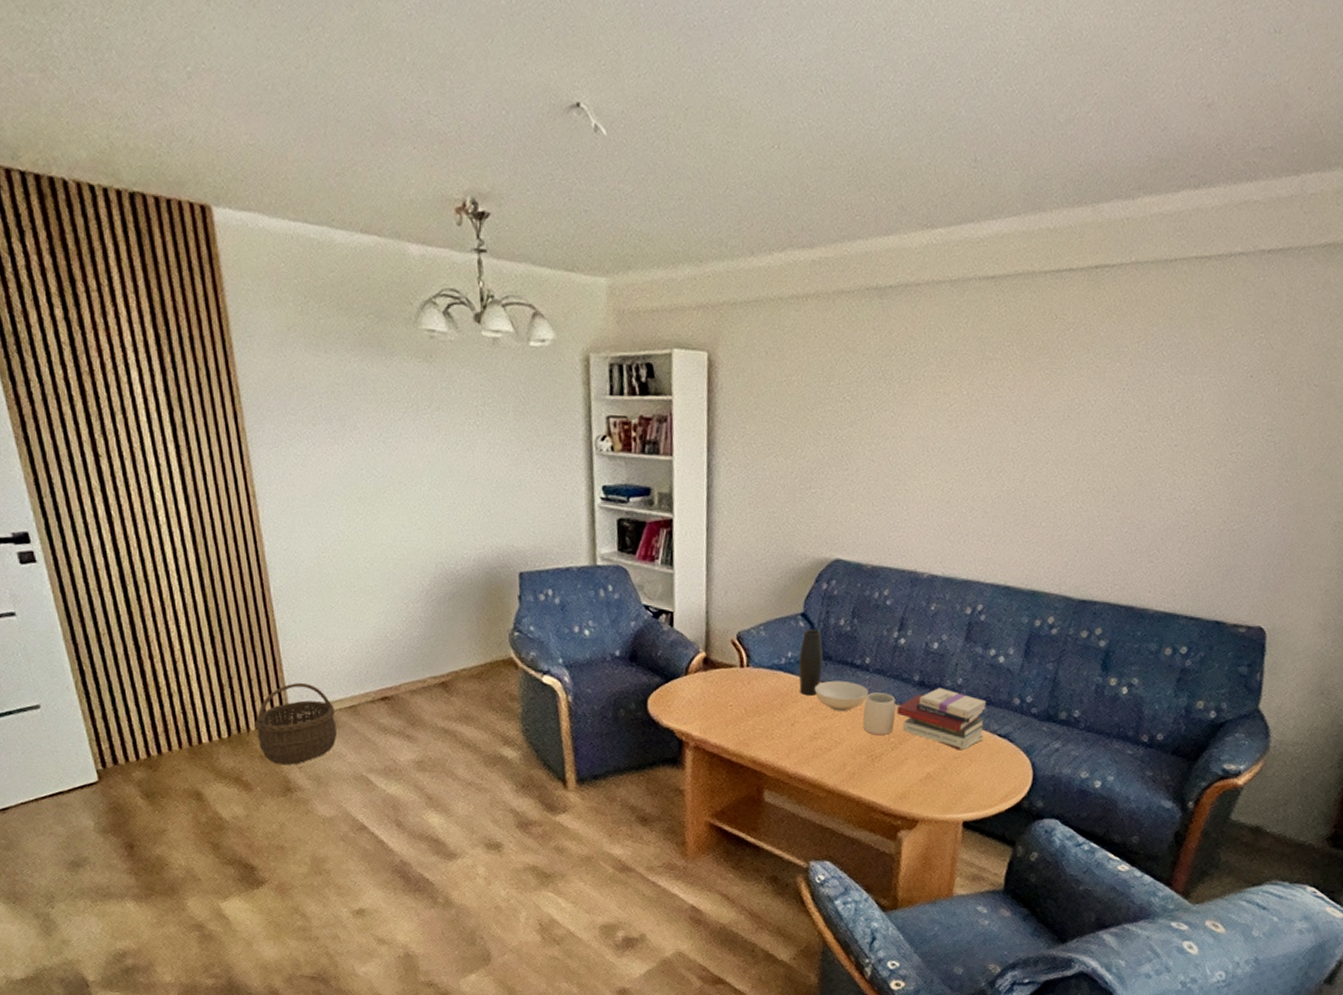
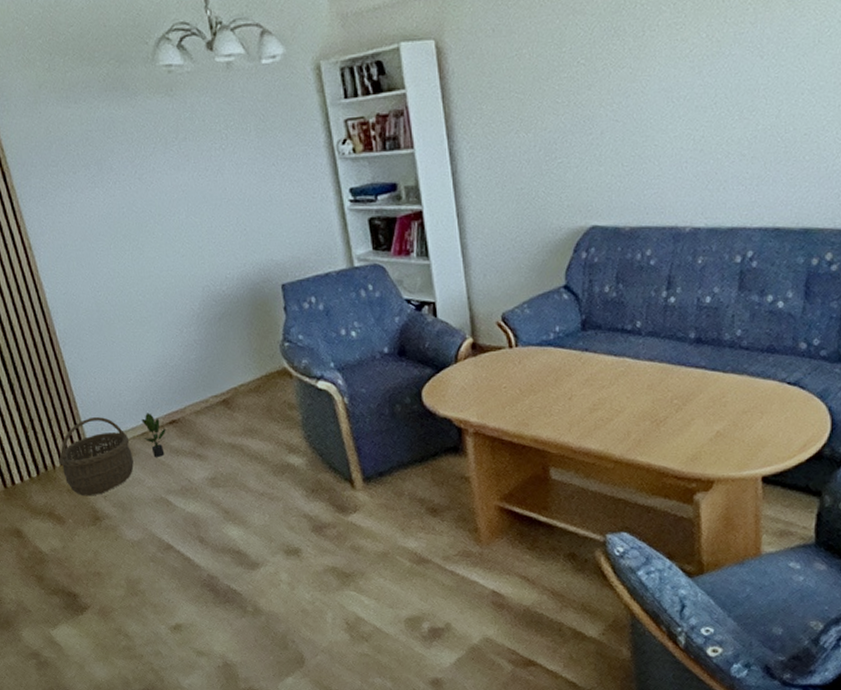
potted plant: none [351,685,377,733] -> present [141,413,166,457]
vase: present [798,629,824,696] -> none [567,300,593,367]
bowl: present [814,680,869,711] -> none [587,348,645,379]
mug: present [862,692,896,736] -> none [640,355,675,399]
books: present [896,688,987,751] -> none [676,342,772,404]

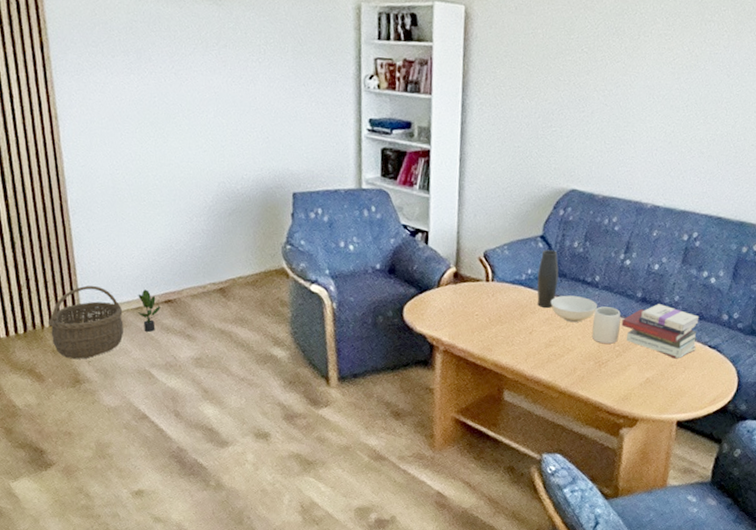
vase: none [567,300,593,367] -> present [537,249,559,308]
bowl: none [587,348,645,379] -> present [550,295,598,322]
mug: none [640,355,675,399] -> present [591,306,621,345]
books: none [676,342,772,404] -> present [621,304,700,359]

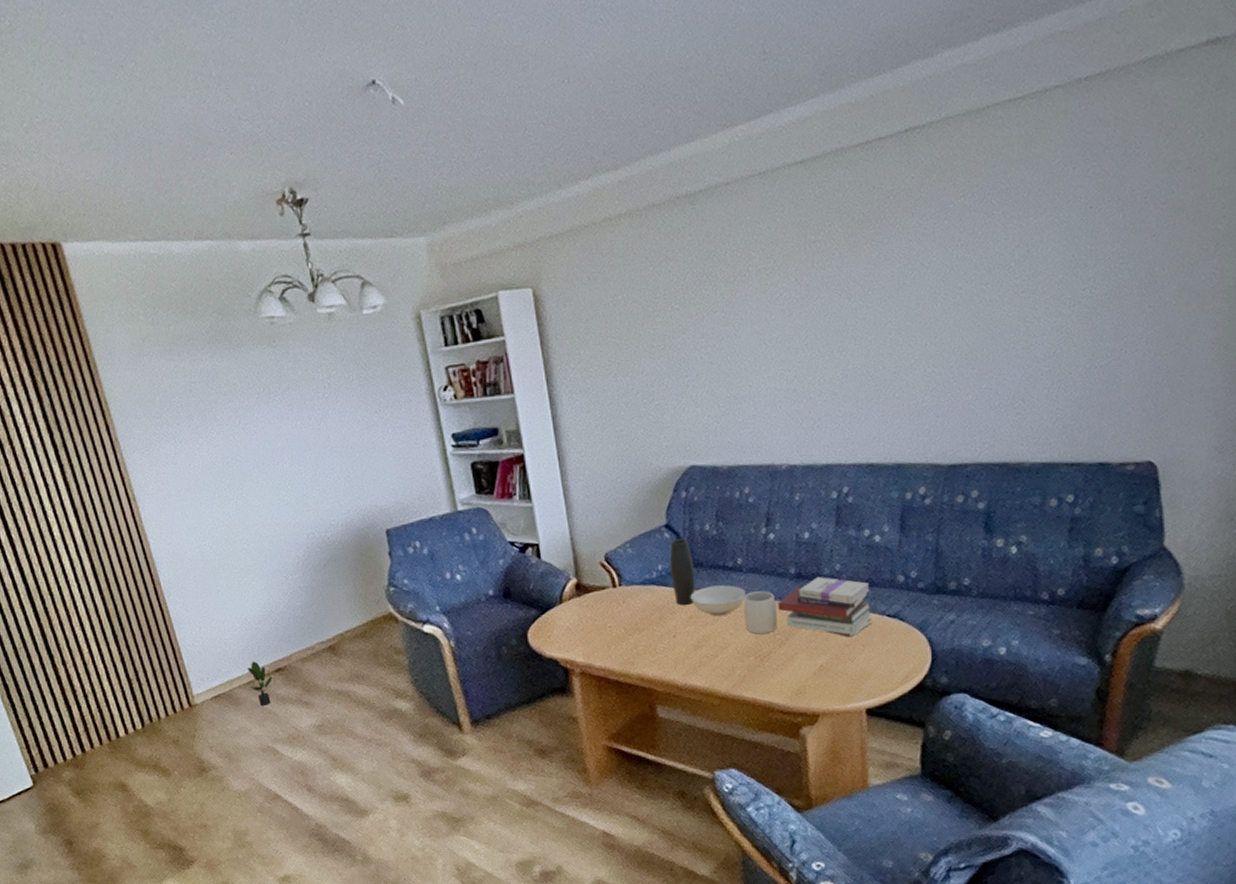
wicker basket: present [47,285,124,359] -> none [163,667,240,747]

